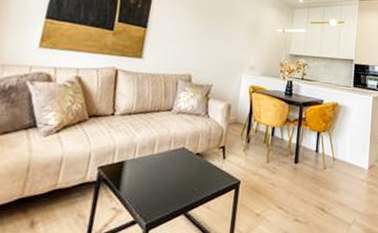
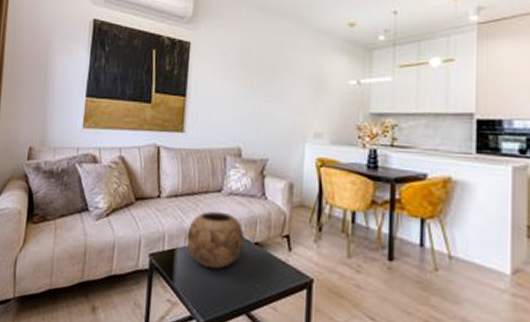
decorative bowl: none [135,127,189,178] -> present [186,211,245,269]

